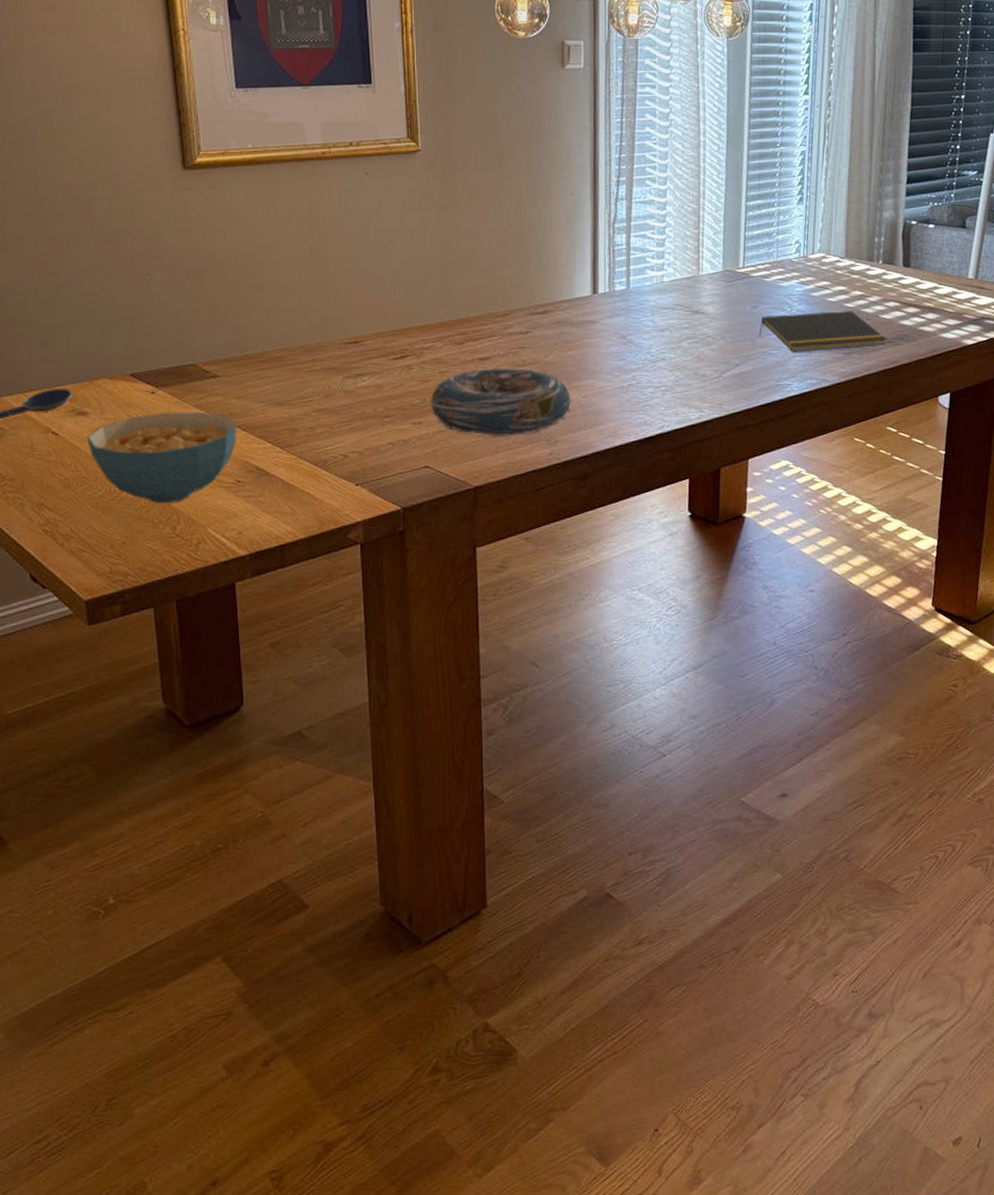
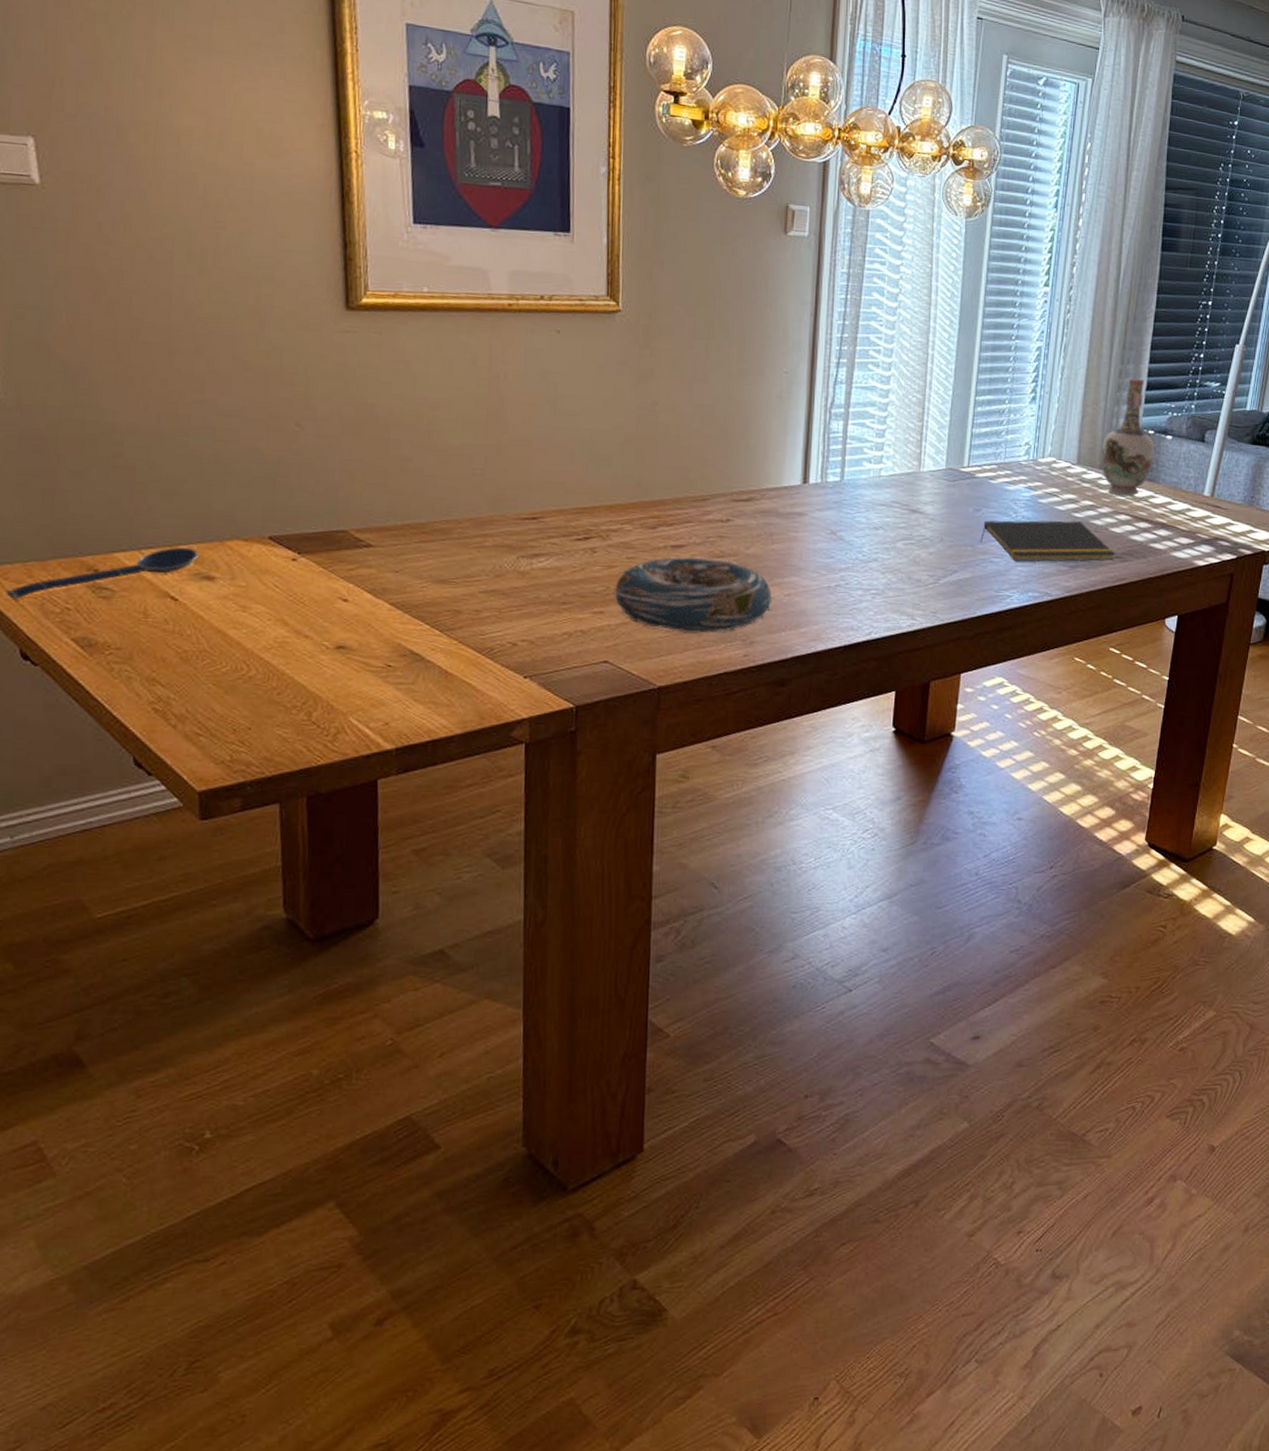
cereal bowl: present [86,411,237,504] -> none [211,582,391,686]
vase: none [867,173,918,285] -> present [1101,377,1154,497]

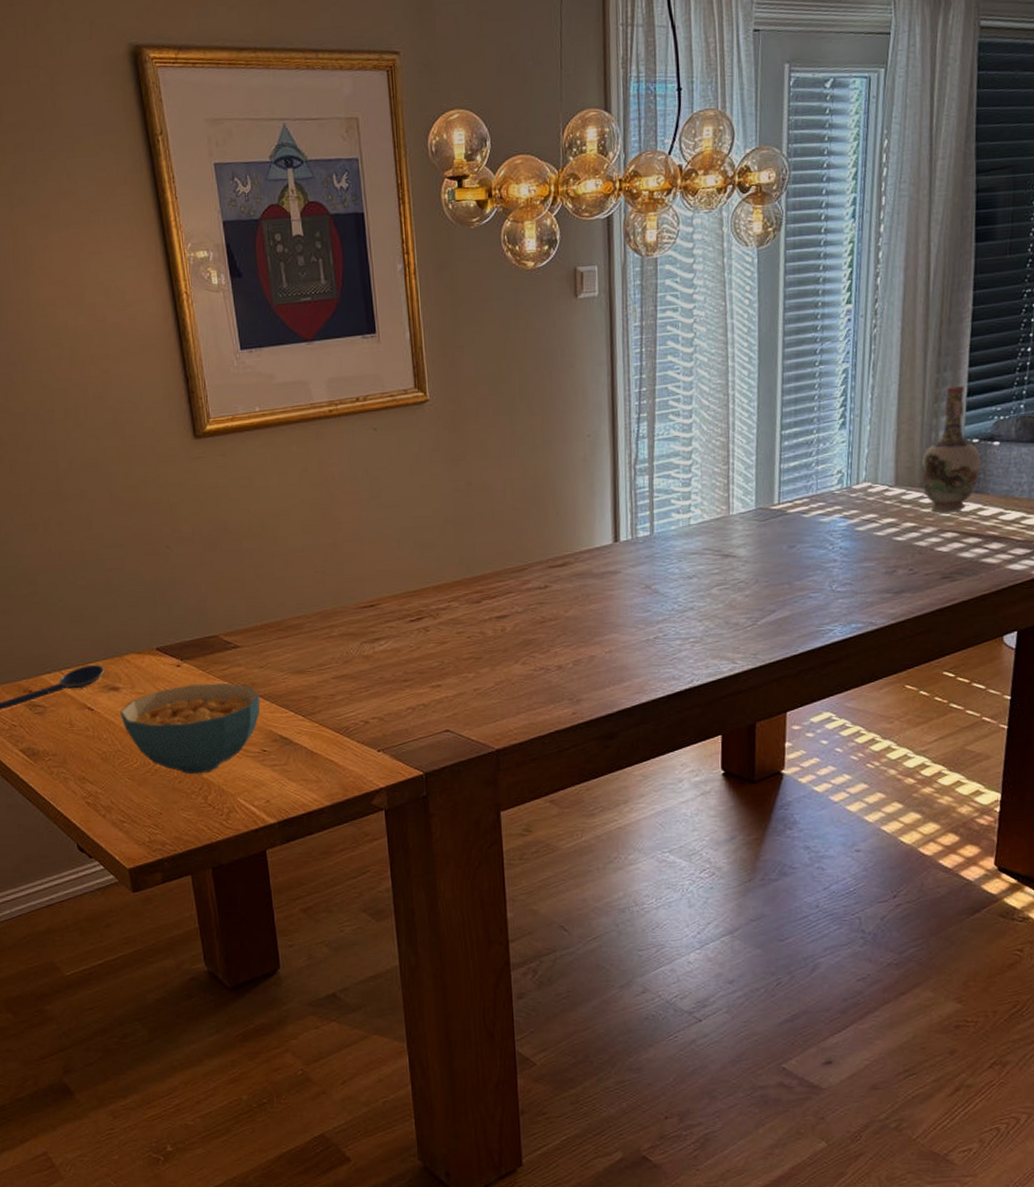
cereal bowl: none [211,582,391,686] -> present [119,682,260,775]
decorative bowl: present [612,555,772,635] -> none [447,624,594,699]
notepad: present [980,520,1116,562] -> none [796,545,943,594]

